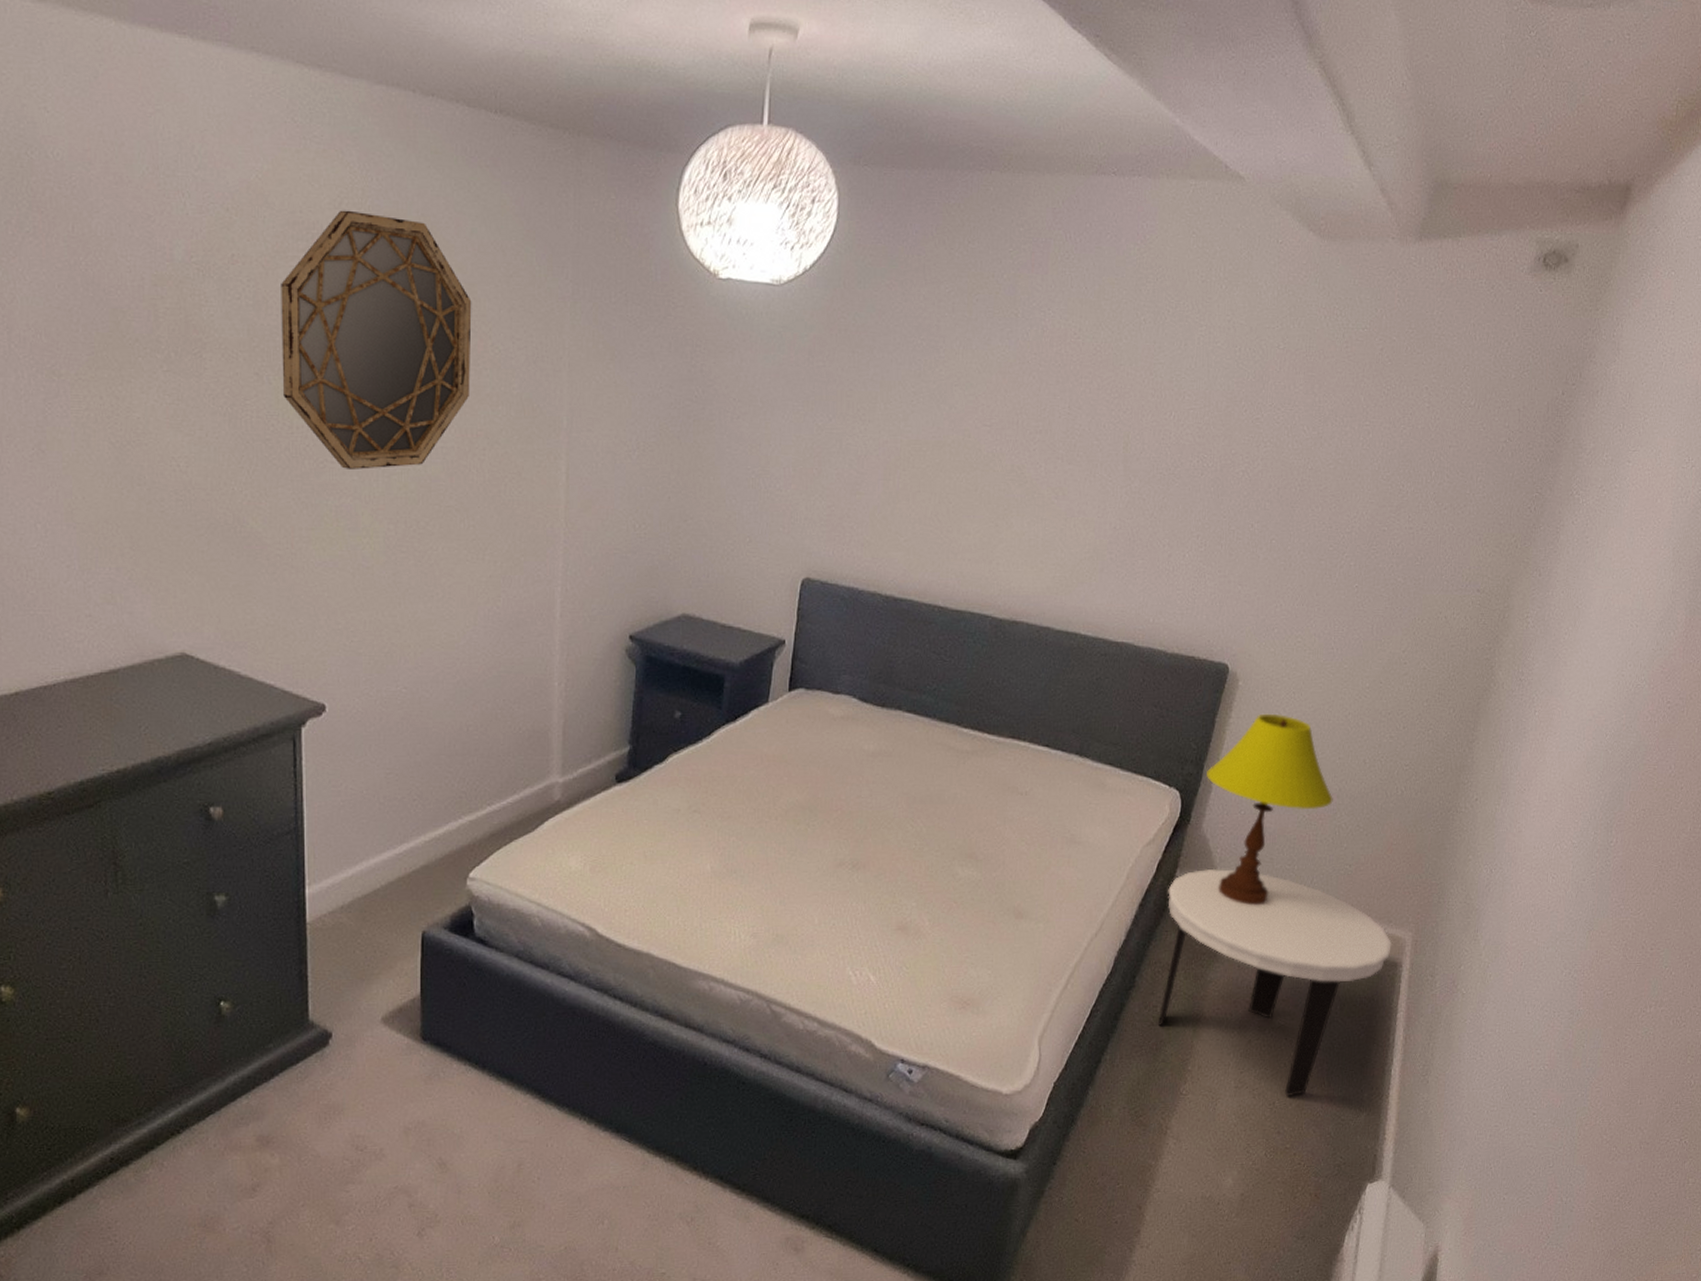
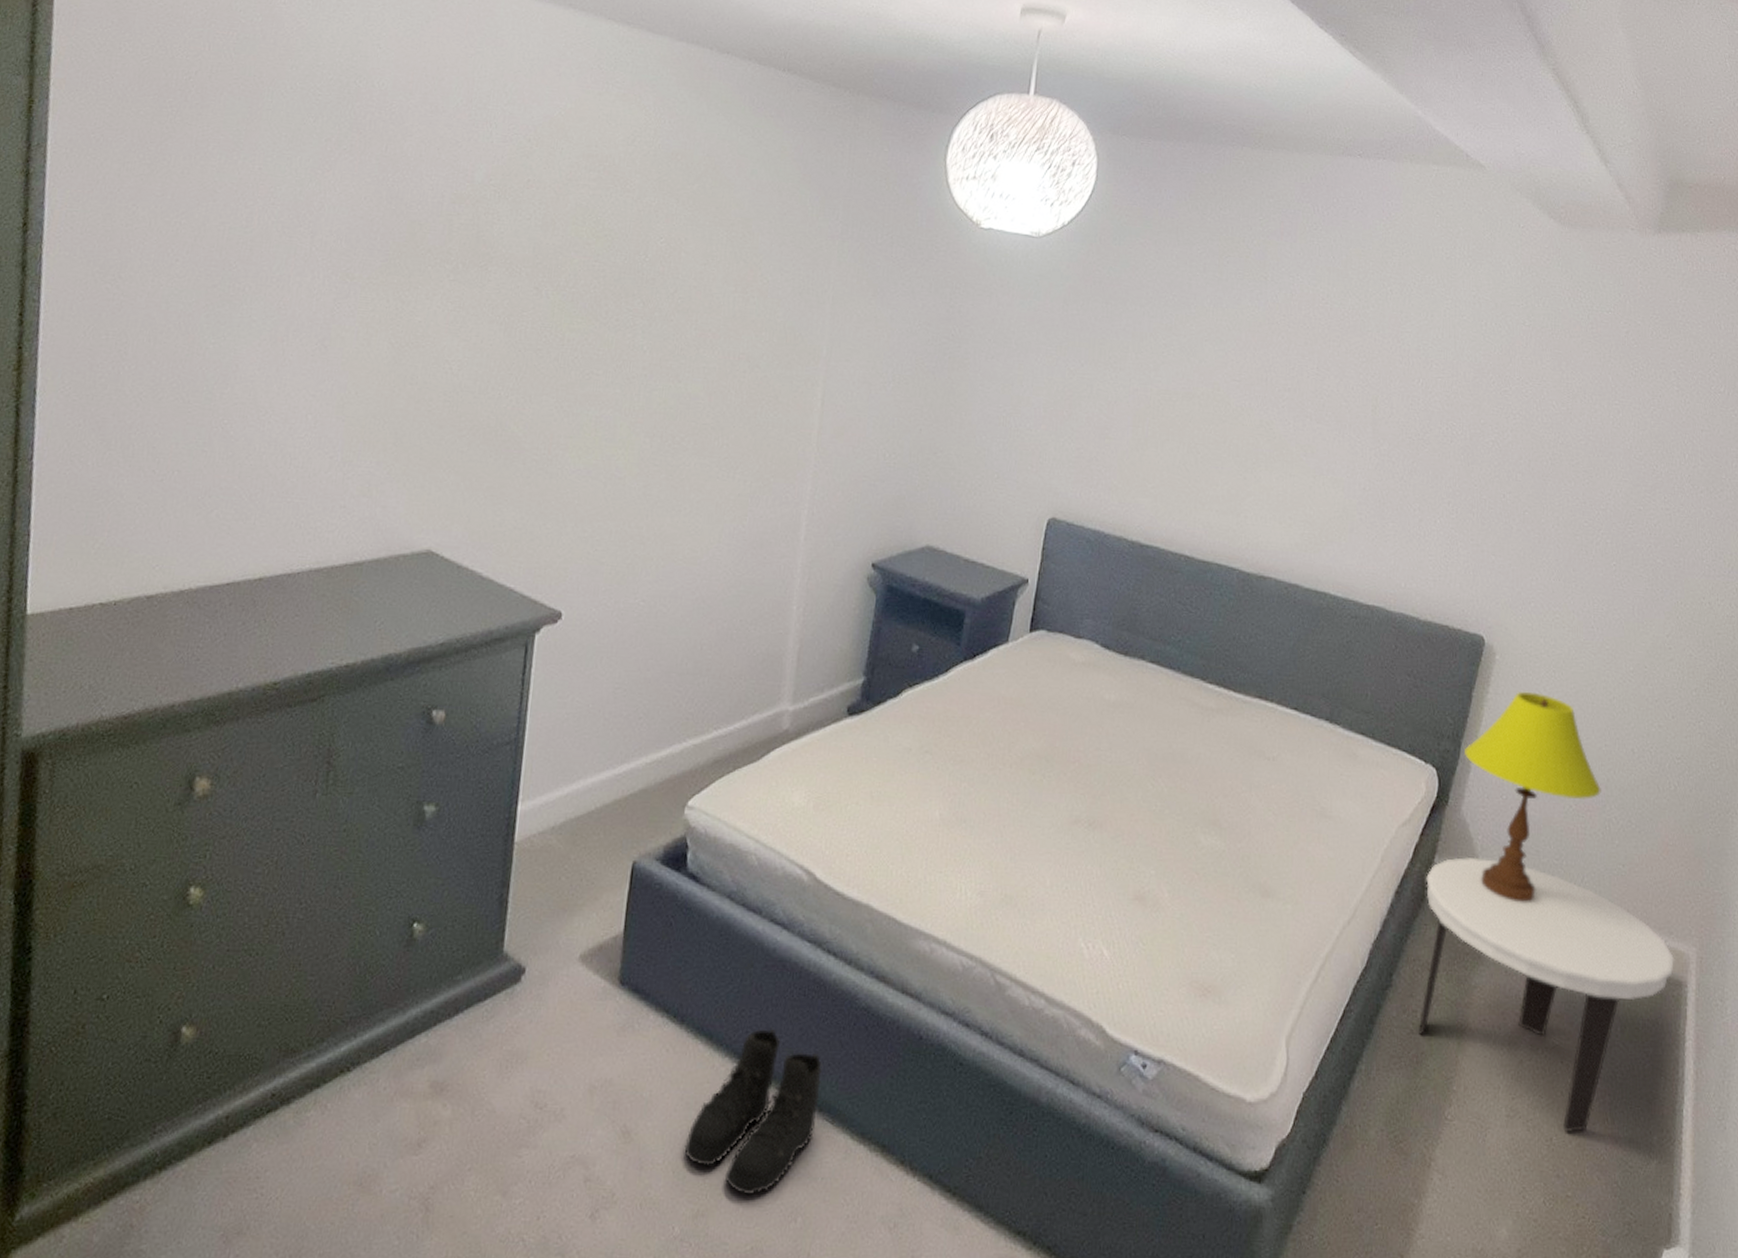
home mirror: present [281,210,472,469] -> none [559,146,746,384]
boots: none [497,1066,616,1205] -> present [684,1028,822,1194]

